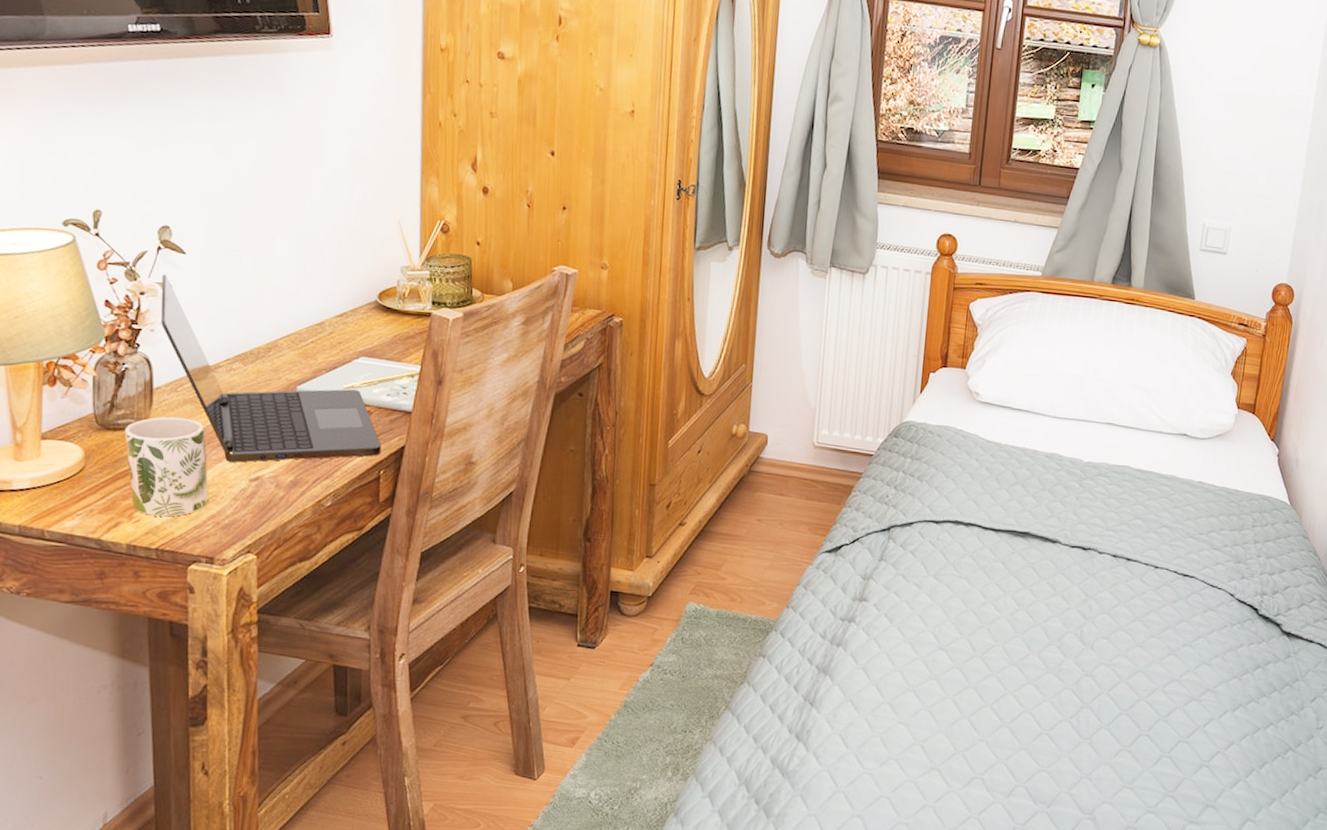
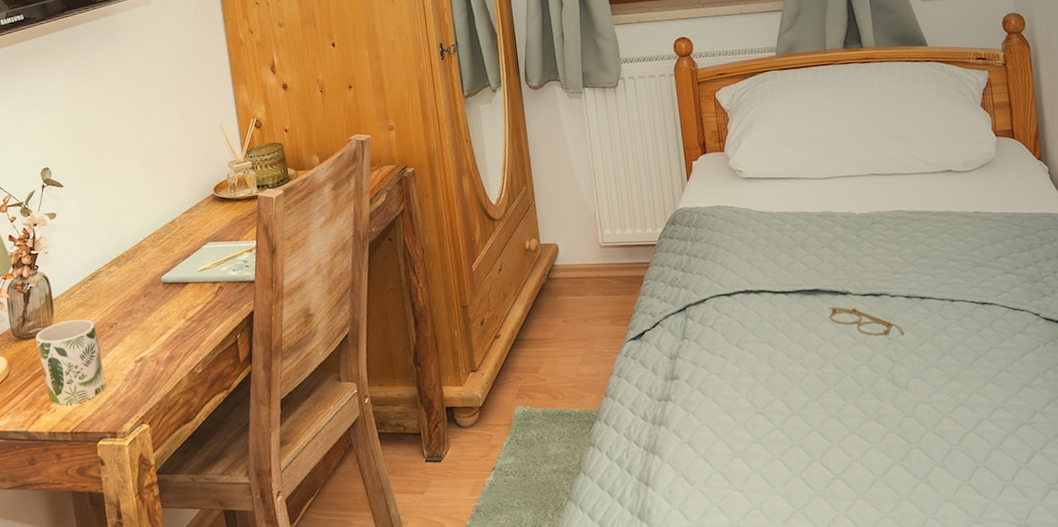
laptop: present [161,274,382,463] -> none [48,205,236,349]
glasses: none [1033,553,1103,594] -> present [828,307,904,336]

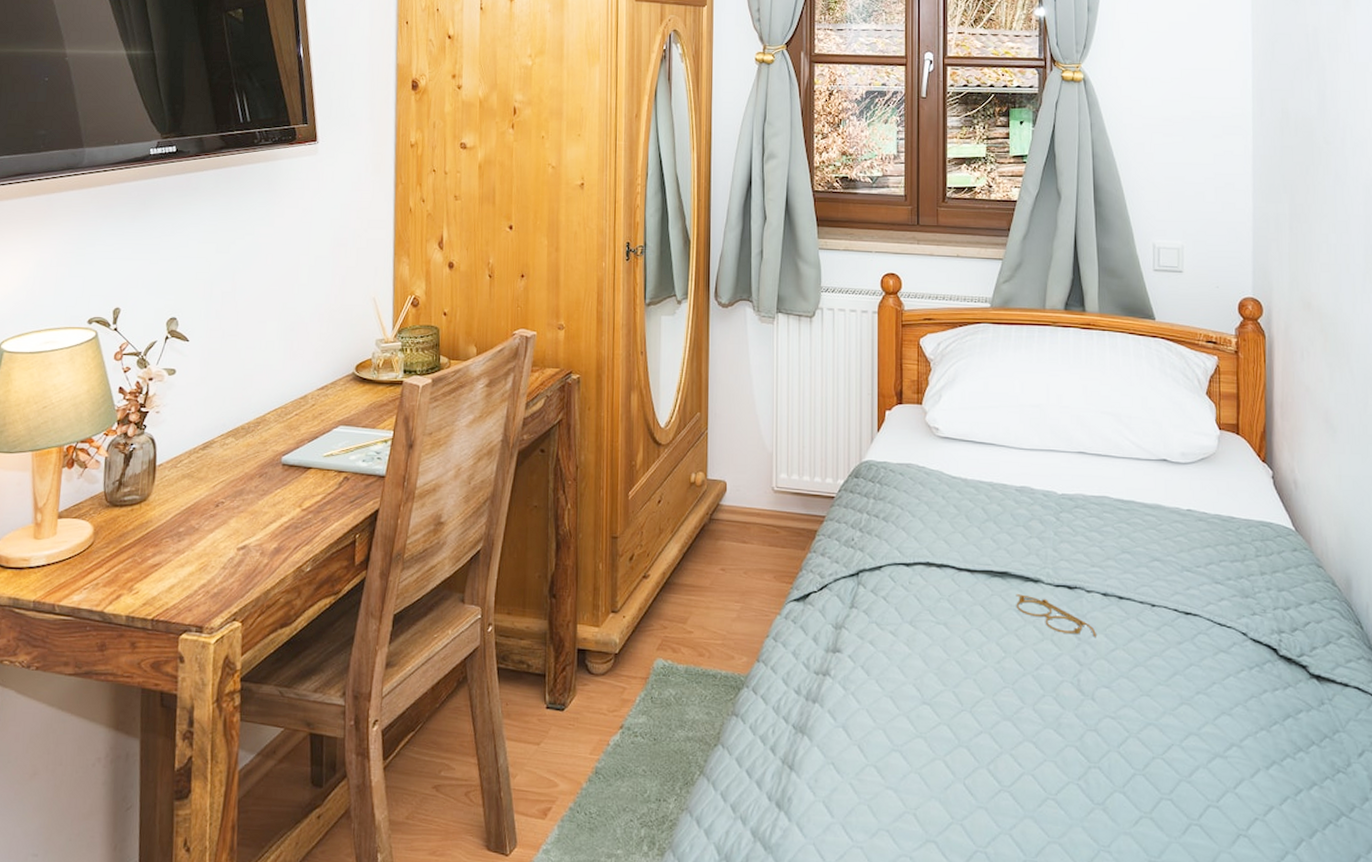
mug: present [35,318,107,405] -> none [129,491,202,588]

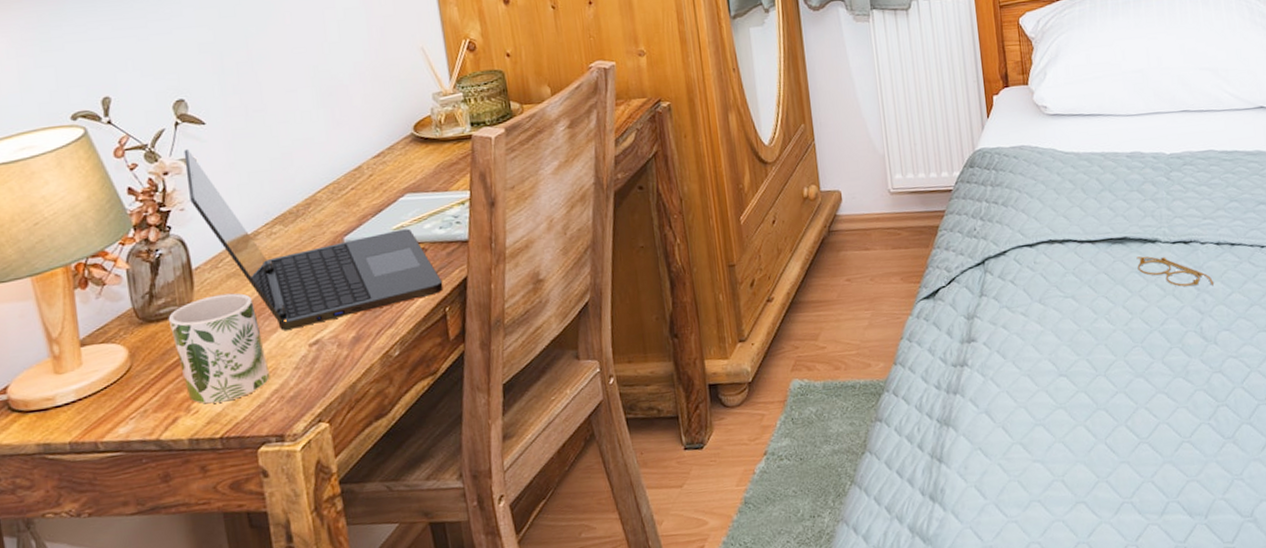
mug: none [129,491,202,588] -> present [168,293,271,404]
laptop: none [165,360,358,532] -> present [183,148,444,330]

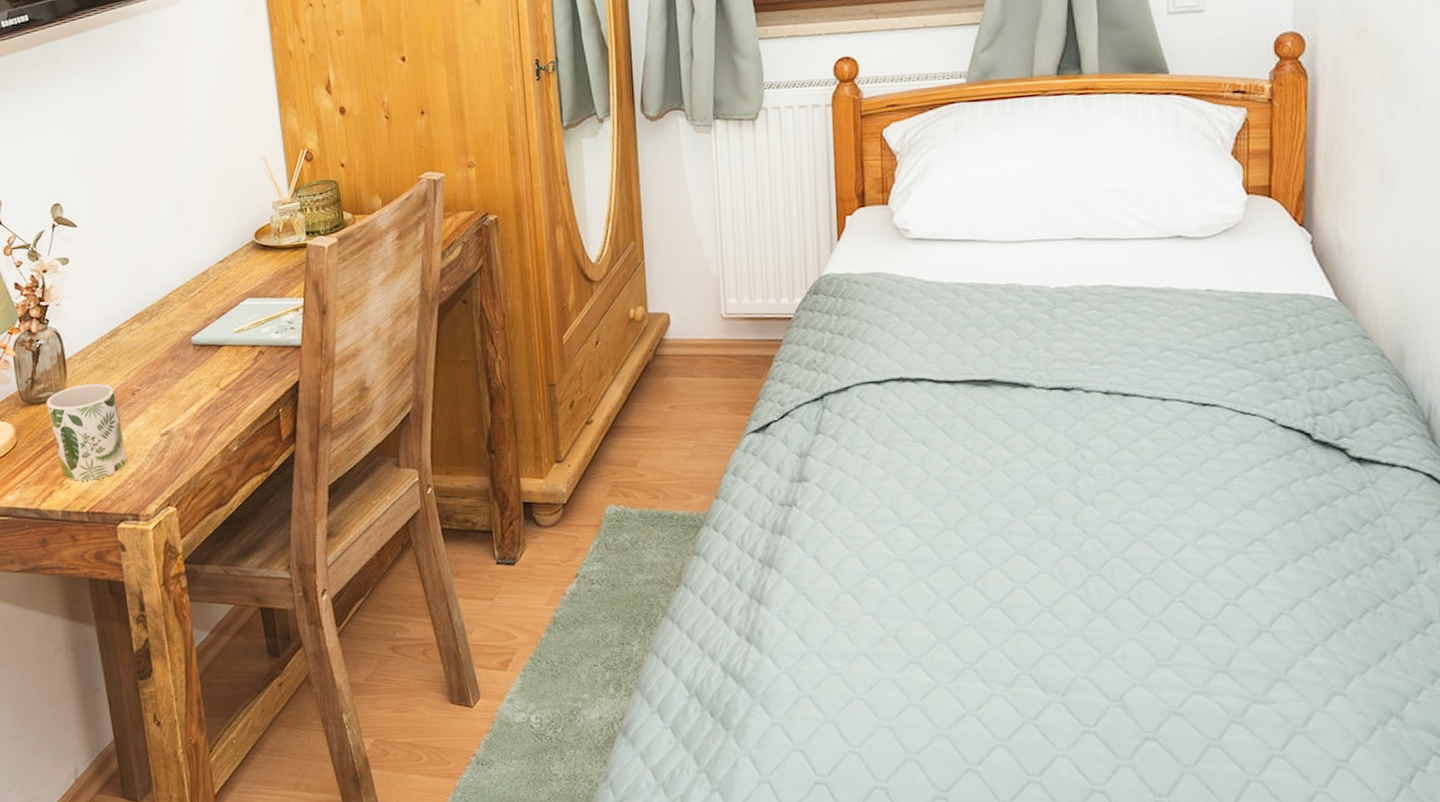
laptop: present [183,148,444,330] -> none [59,249,278,420]
glasses: present [1136,256,1214,287] -> none [1003,402,1097,440]

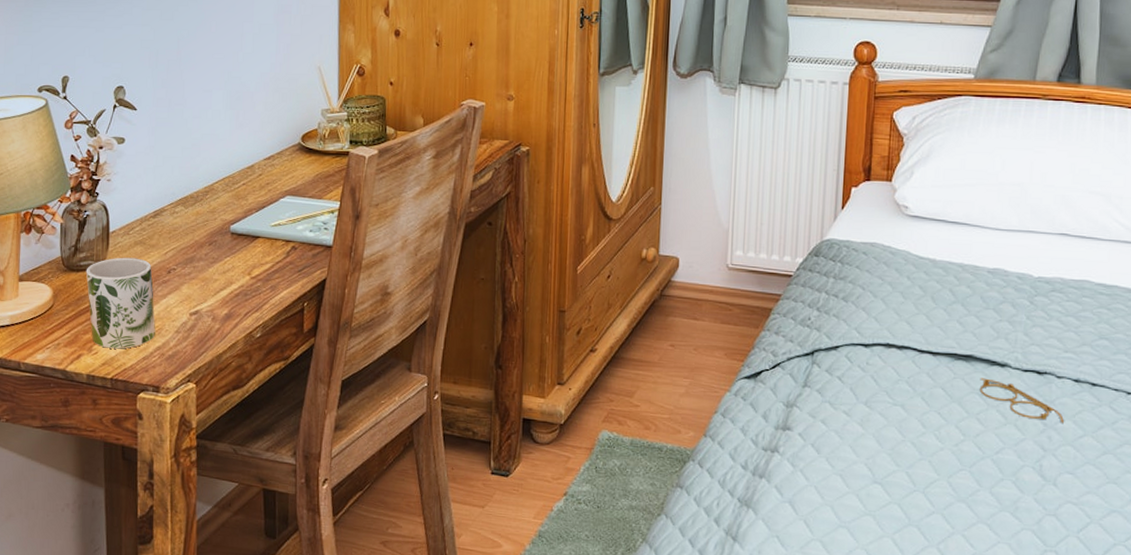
glasses: none [1003,402,1097,440] -> present [979,378,1064,423]

